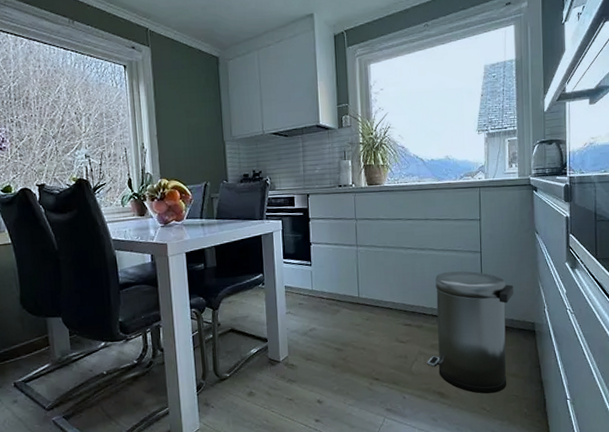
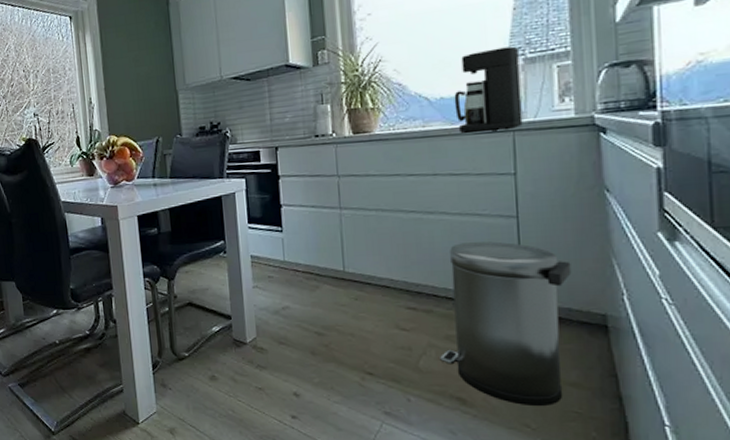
coffee maker: none [440,123,486,187] -> present [454,46,523,133]

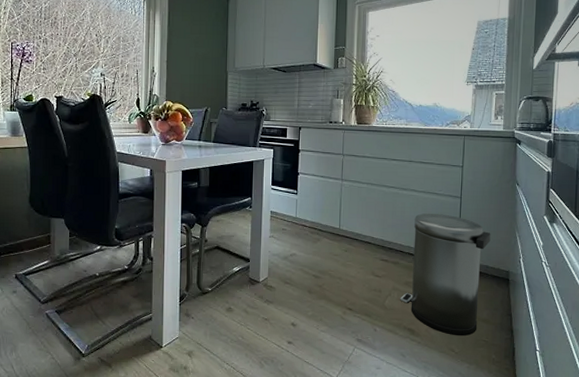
coffee maker: present [454,46,523,133] -> none [428,75,473,135]

